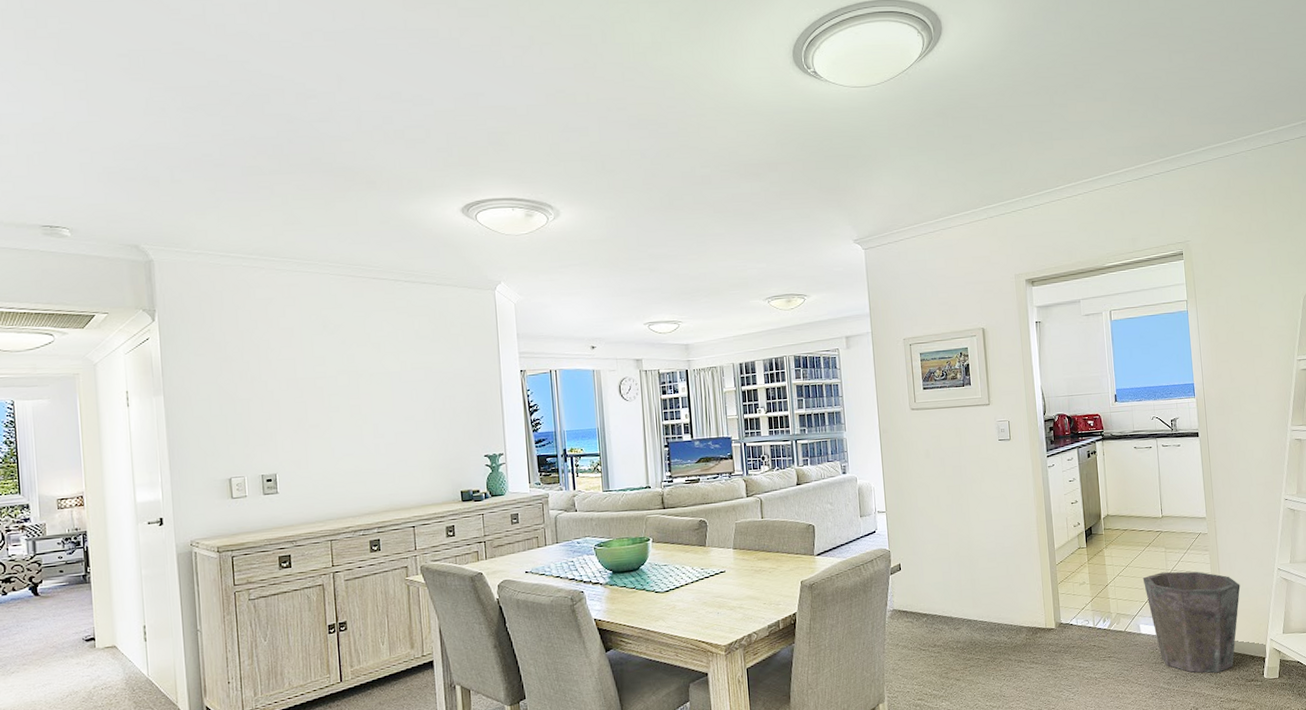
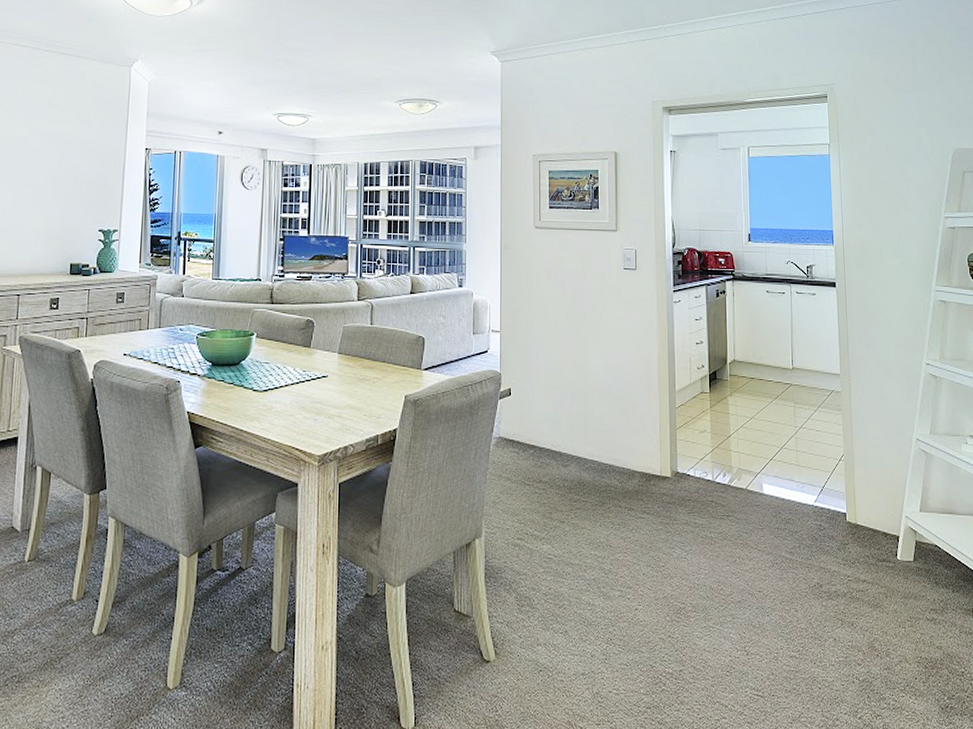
waste bin: present [1142,571,1240,673] -> none [768,429,875,548]

